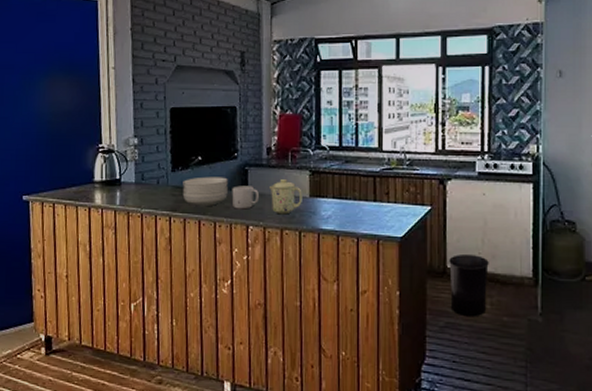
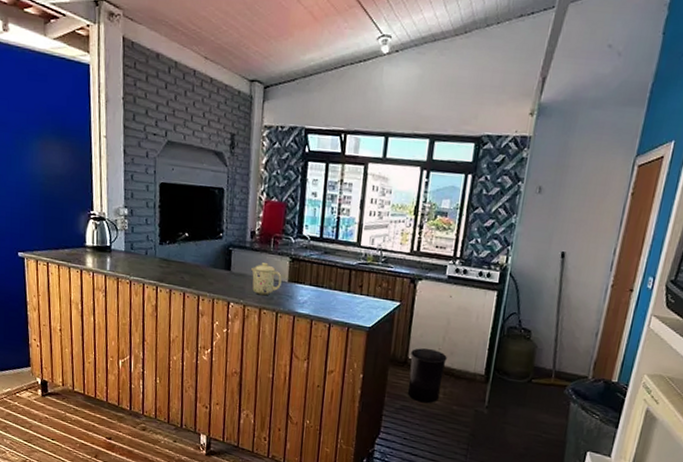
bowl: present [182,176,228,207] -> none [169,252,213,281]
mug: present [232,186,260,210] -> none [215,264,242,287]

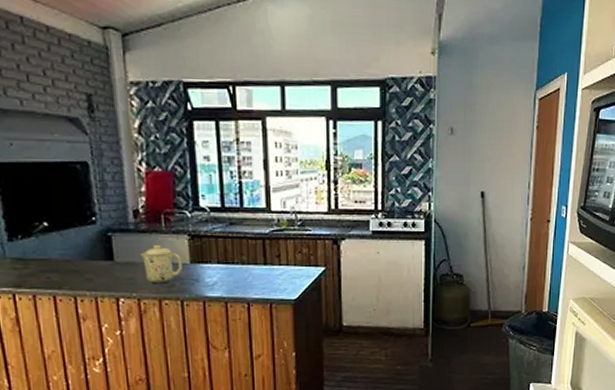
waste bin: present [407,348,447,403] -> none [345,312,383,370]

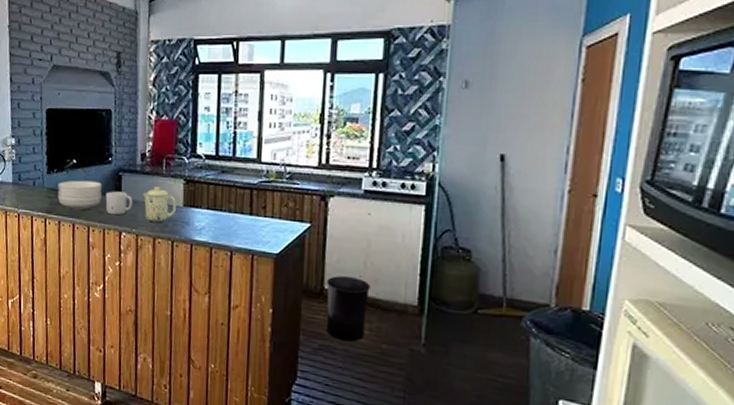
bowl: none [25,245,88,281] -> present [57,180,102,211]
mug: none [93,254,130,281] -> present [105,191,133,216]
waste bin: none [345,312,383,370] -> present [326,276,370,342]

